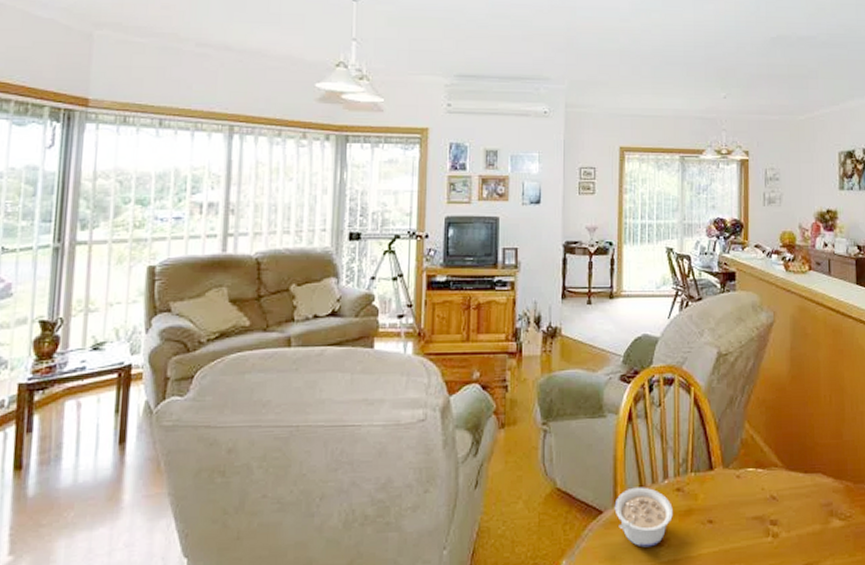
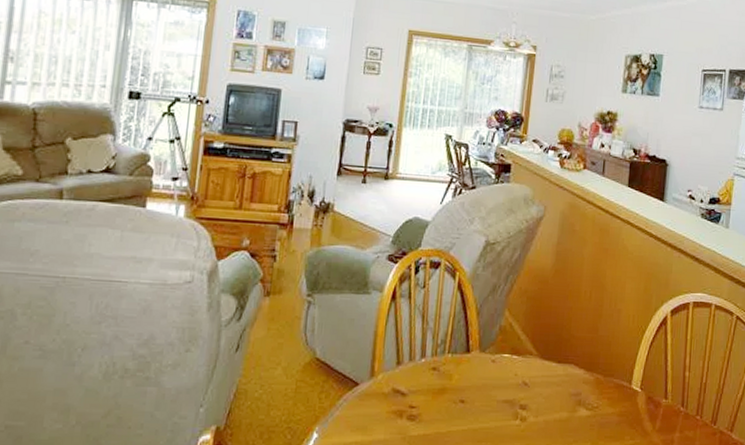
legume: present [614,487,673,548] -> none [370,363,427,421]

